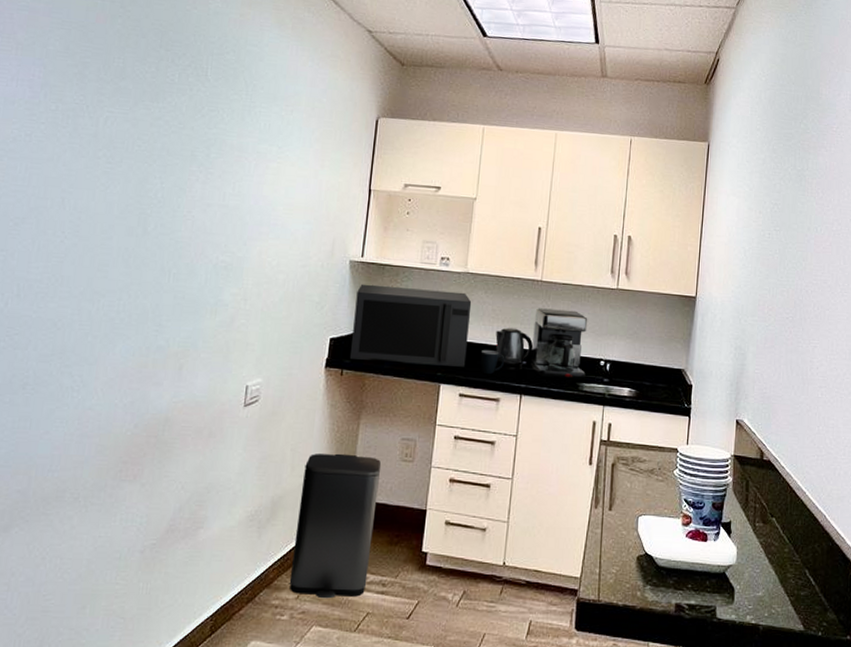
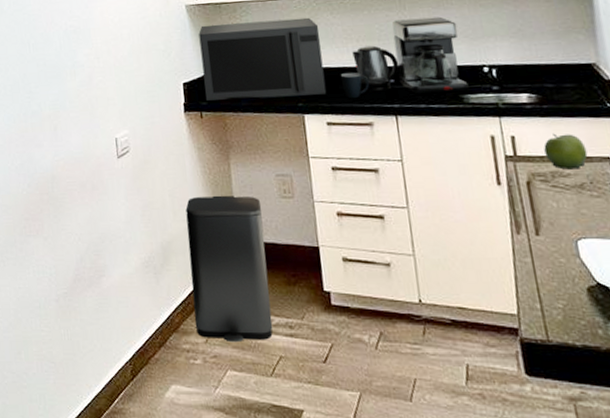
fruit: none [631,424,662,457] -> present [544,133,588,170]

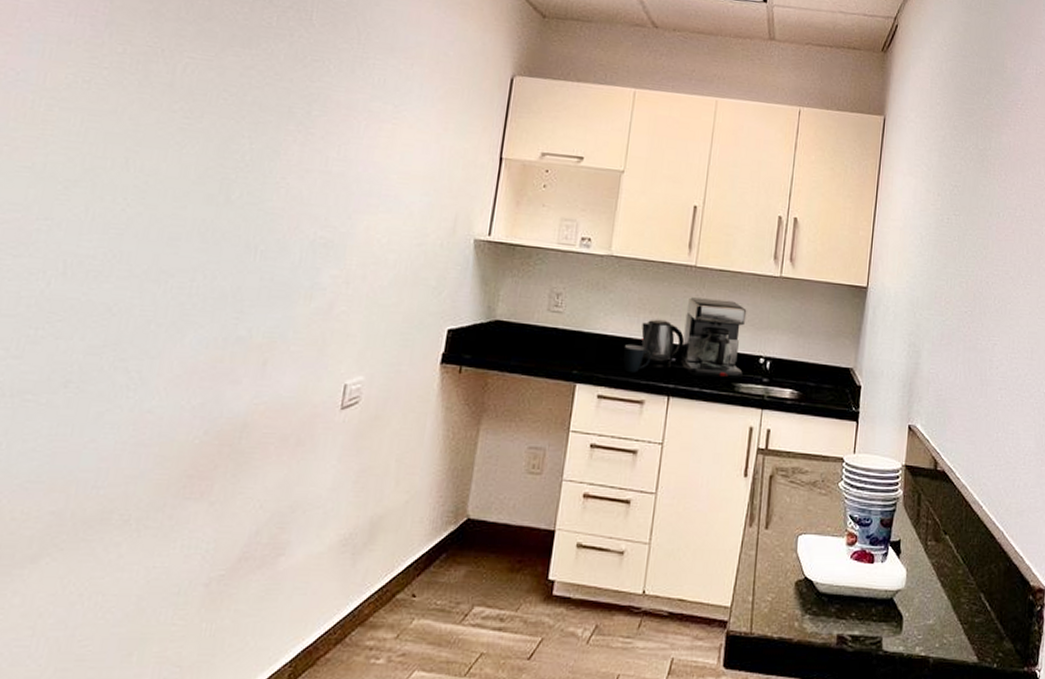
pedal bin: present [185,195,273,343] -> none [388,465,504,638]
microwave: present [198,17,327,101] -> none [471,266,616,364]
fruit: present [544,133,588,170] -> none [791,430,827,467]

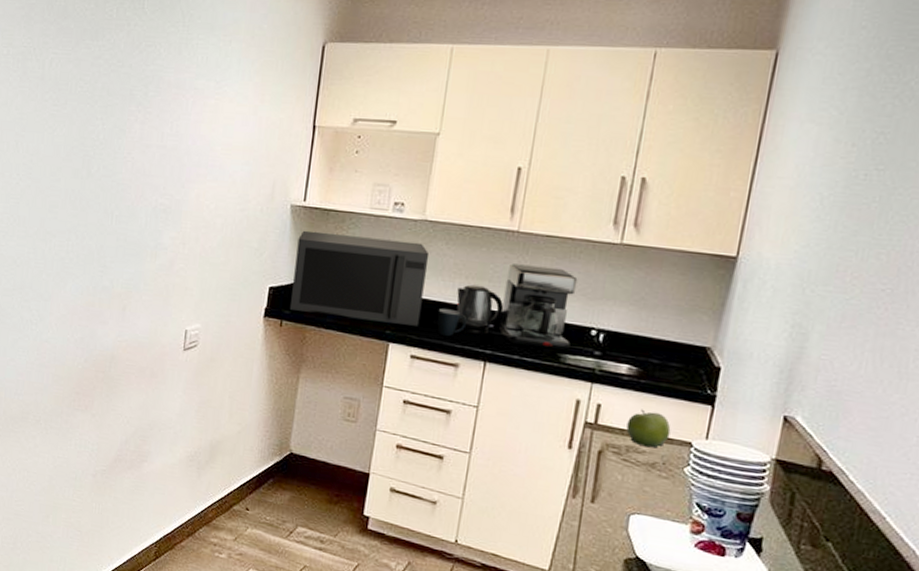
microwave: none [471,266,616,364] -> present [290,230,430,326]
fruit: none [791,430,827,467] -> present [626,409,671,449]

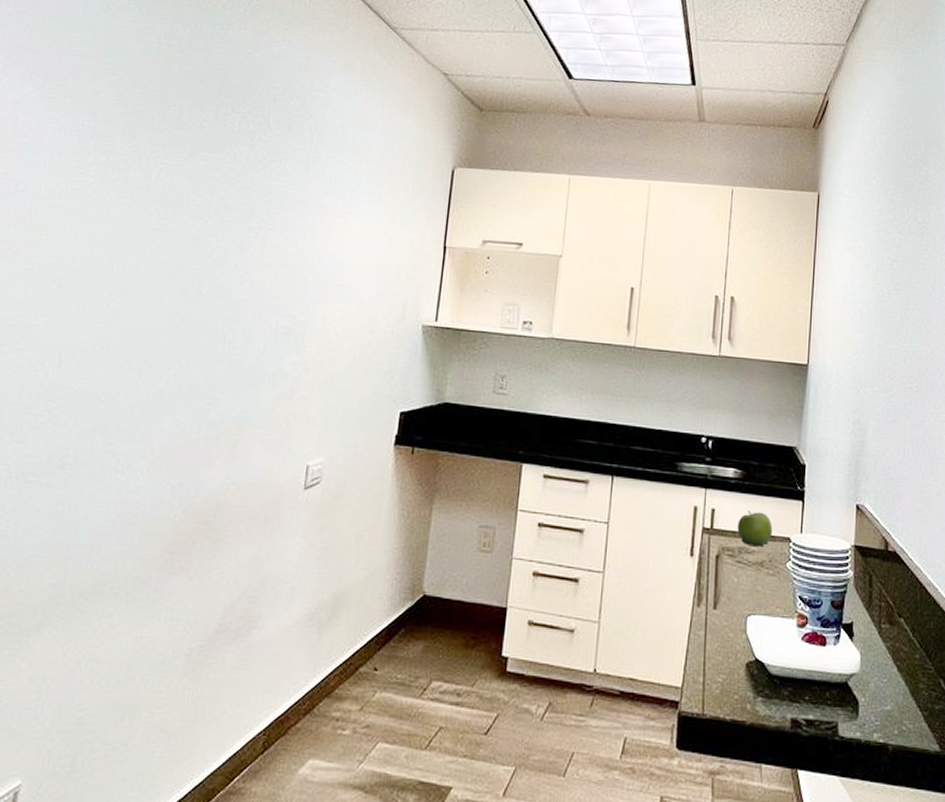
microwave: present [290,230,430,326] -> none [422,351,557,444]
mug: present [437,309,468,337] -> none [567,425,595,454]
kettle: present [454,284,504,336] -> none [583,399,626,450]
coffee maker: present [498,263,578,351] -> none [622,378,687,460]

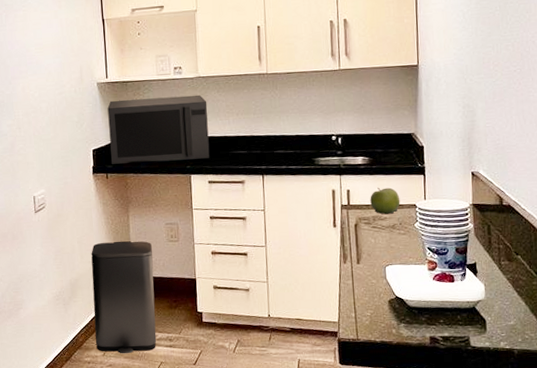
pedal bin: none [352,542,457,711] -> present [91,241,157,354]
microwave: none [422,351,557,444] -> present [107,94,210,164]

